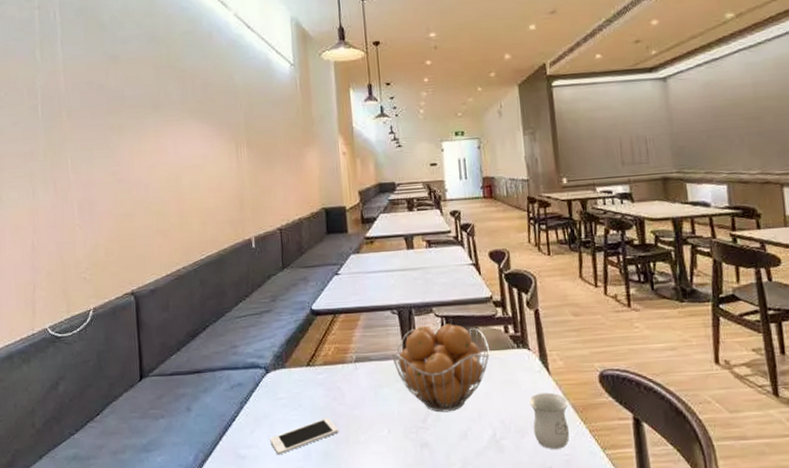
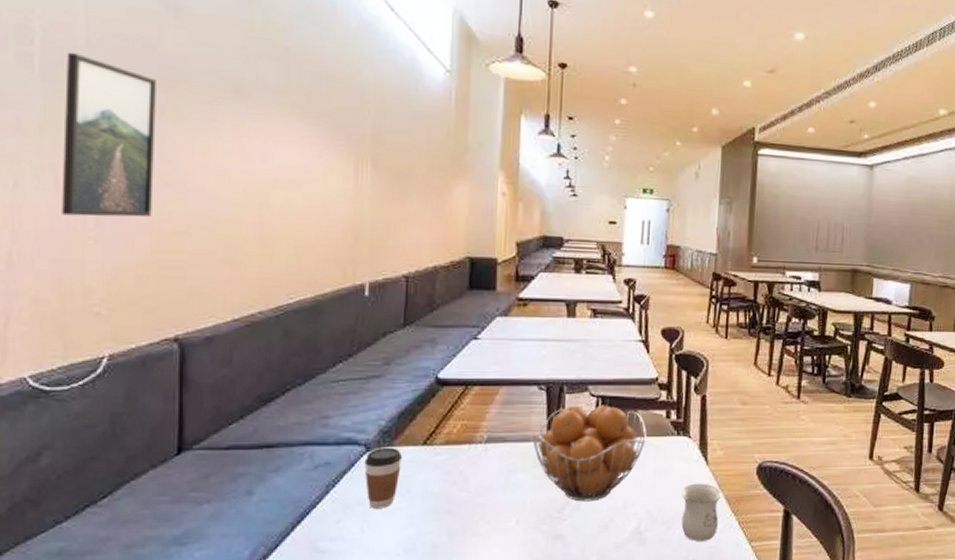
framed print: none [55,99,111,211] -> present [61,53,156,217]
coffee cup: none [265,369,293,421] -> present [364,447,403,508]
cell phone: present [270,417,339,455] -> none [362,505,455,549]

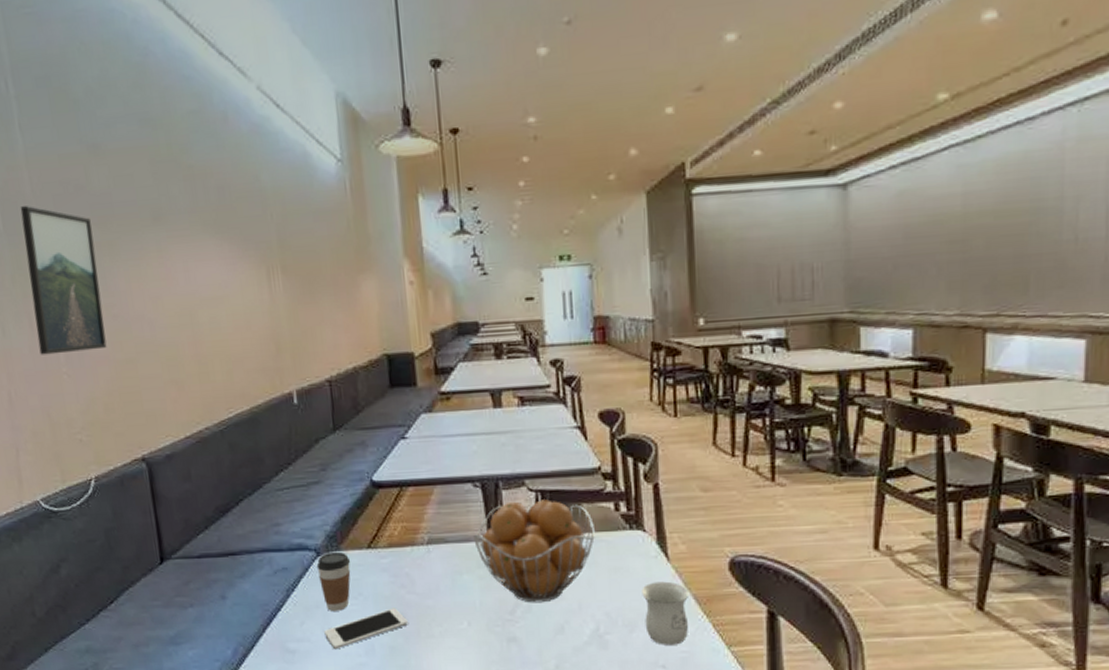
cell phone: none [362,505,455,549] -> present [324,608,408,650]

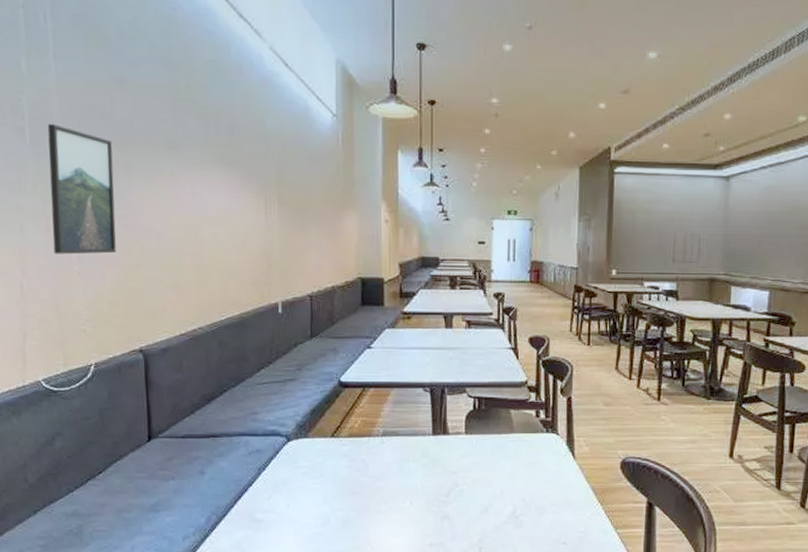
coffee cup: present [316,551,351,611] -> none [286,438,316,488]
cell phone: present [324,608,408,650] -> none [288,487,360,521]
fruit basket: present [473,500,595,603] -> none [420,405,518,488]
mug: present [642,581,690,645] -> none [552,475,589,526]

